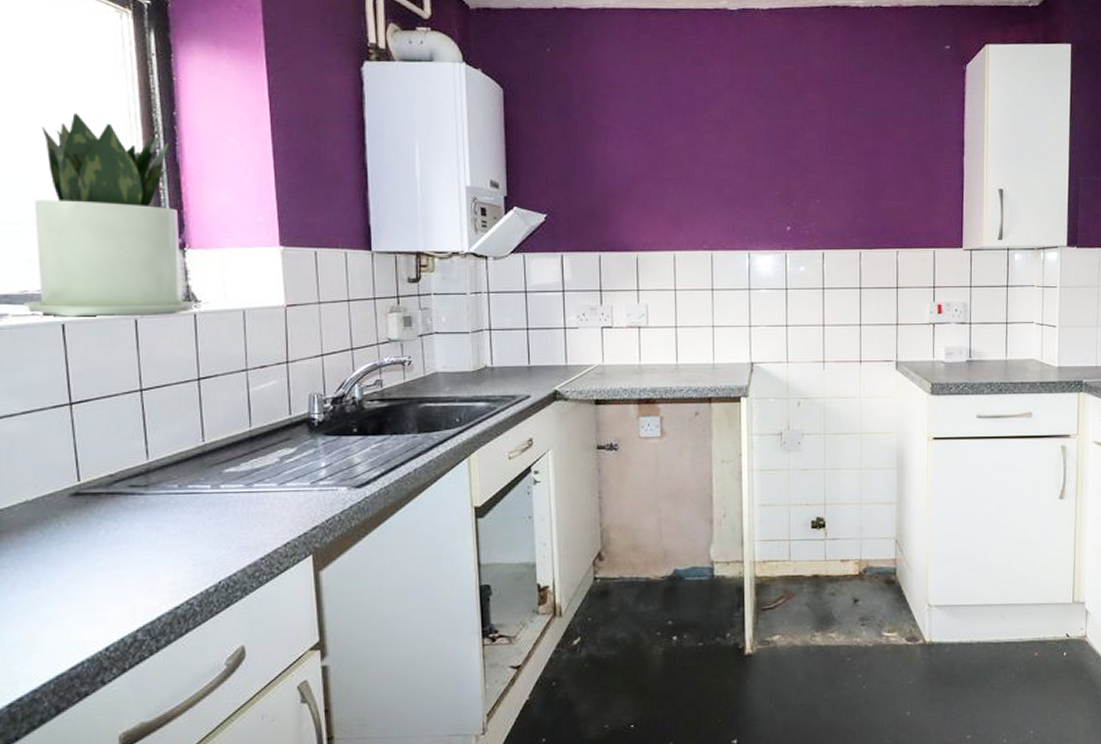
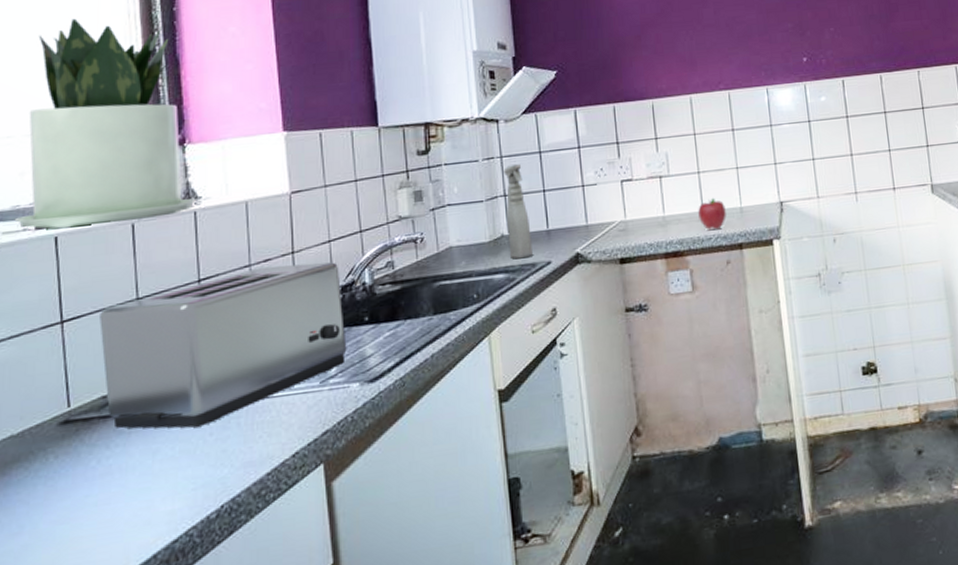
toaster: none [106,373,336,511] -> present [99,262,347,429]
spray bottle: none [490,300,513,390] -> present [503,163,533,260]
fruit: none [673,352,699,383] -> present [698,197,727,230]

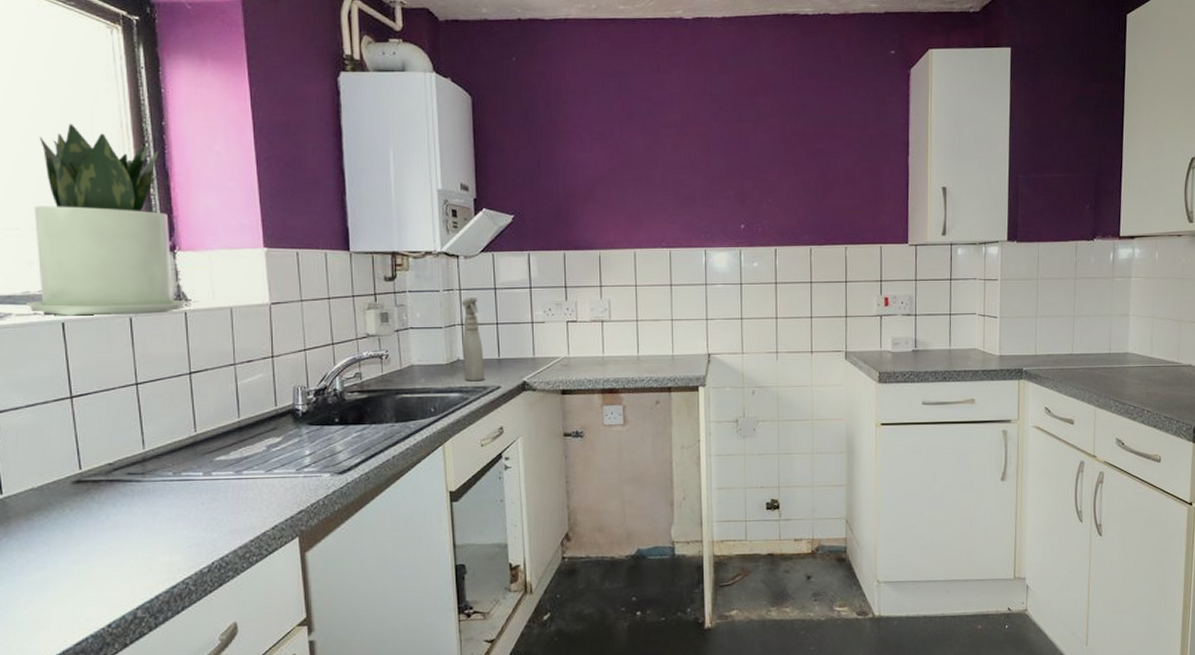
toaster: present [99,262,347,429] -> none [104,367,319,497]
fruit: present [698,197,727,230] -> none [634,344,659,373]

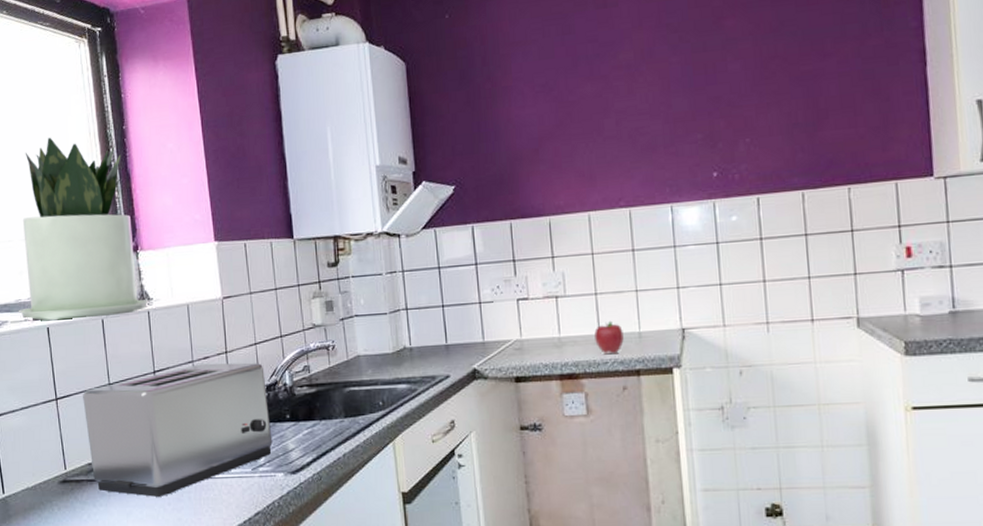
toaster: none [104,367,319,497] -> present [83,362,273,497]
spray bottle: present [462,297,484,382] -> none [405,278,432,371]
fruit: none [634,344,659,373] -> present [594,320,624,354]

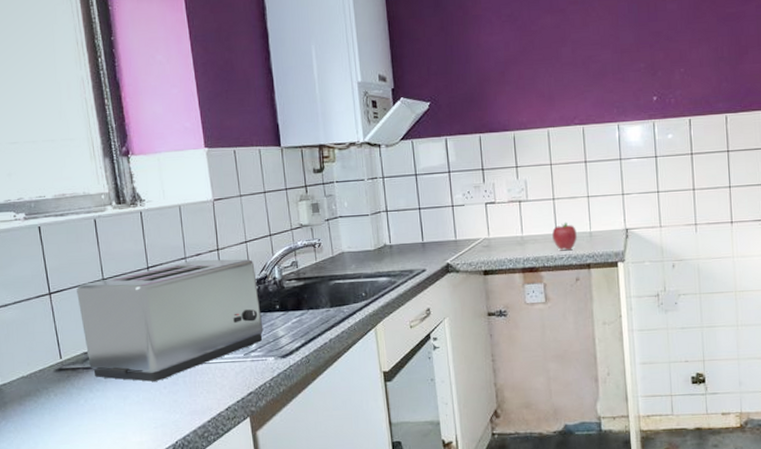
planter: present [18,137,150,321] -> none [8,45,142,220]

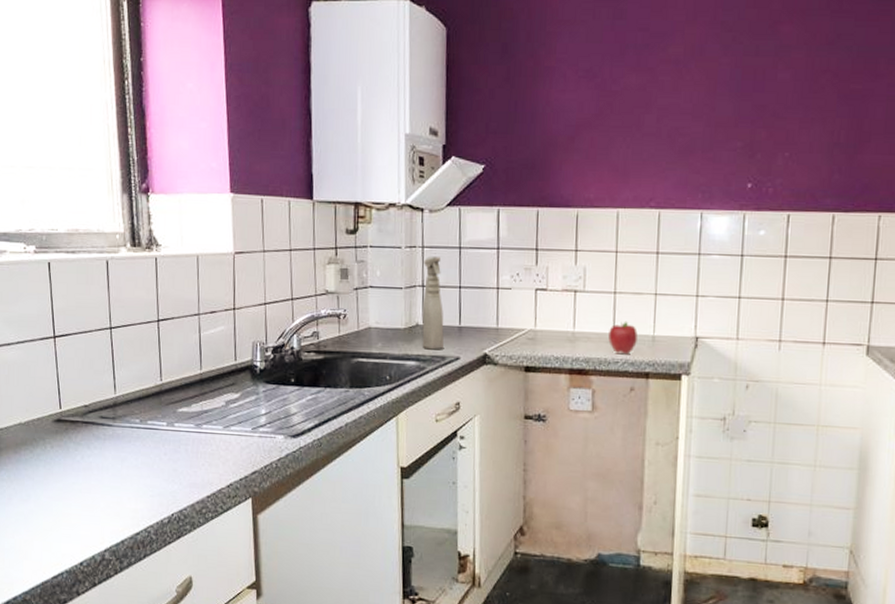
toaster: present [77,259,264,382] -> none [82,317,275,446]
spray bottle: none [385,183,410,266] -> present [422,255,444,350]

